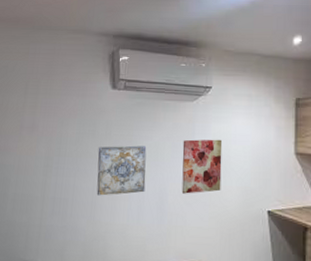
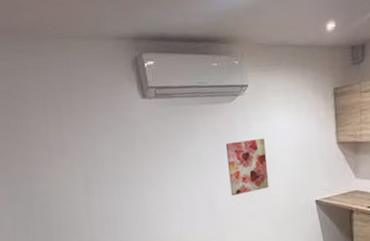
wall art: present [96,145,147,196] -> none [138,154,194,209]

